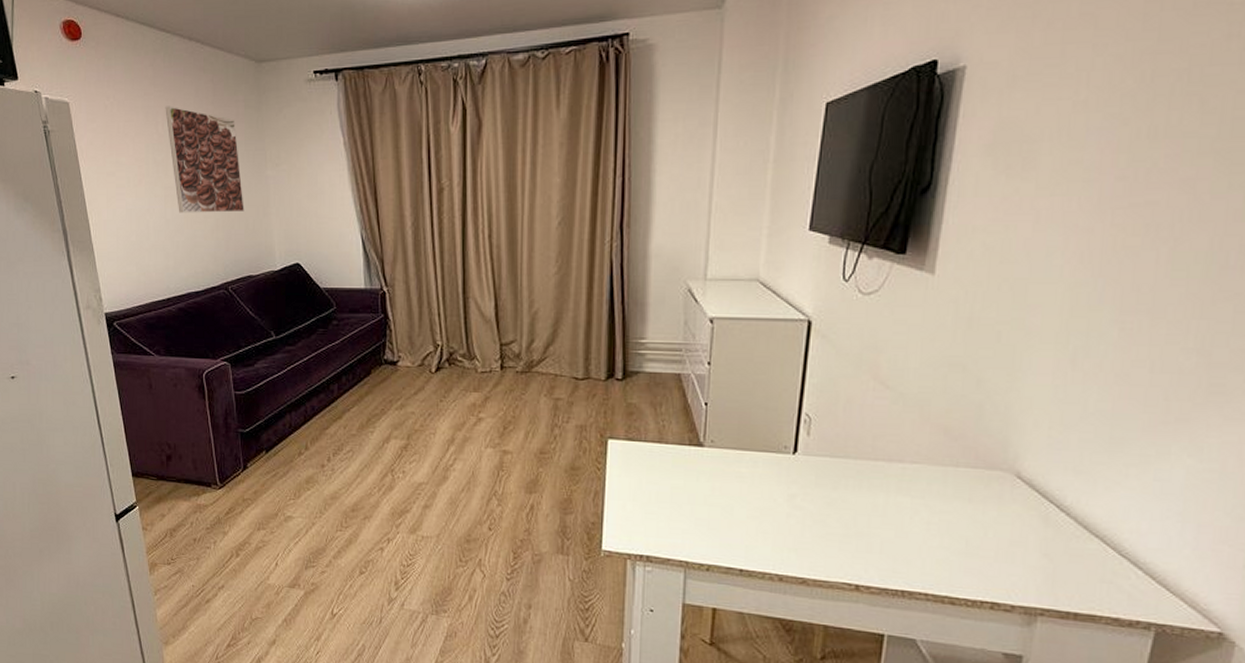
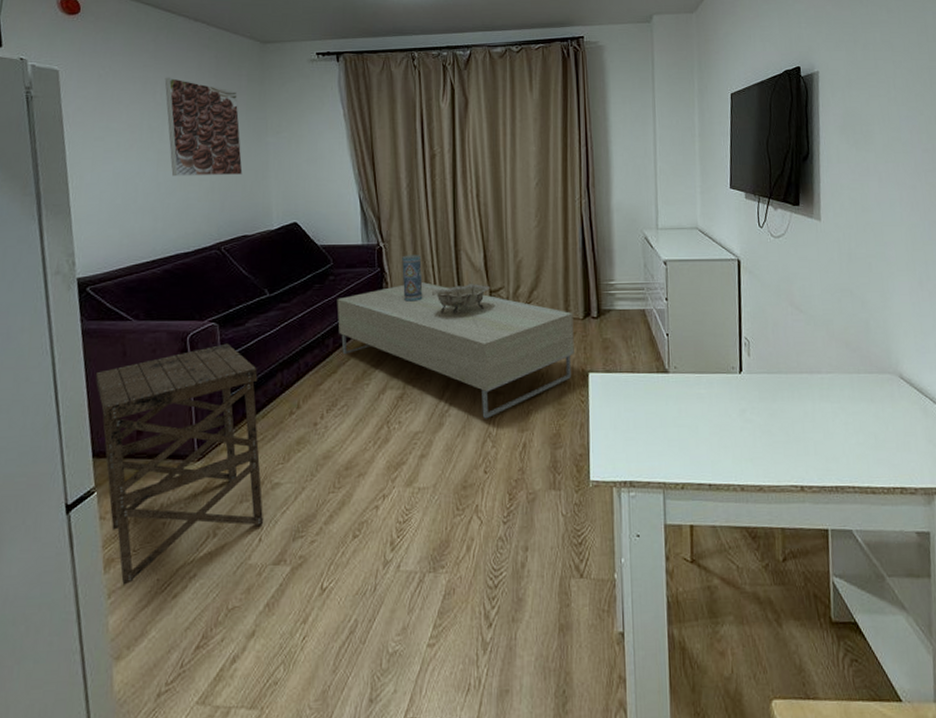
side table: none [129,382,279,587] -> present [96,343,264,586]
coffee table: none [340,331,594,477] -> present [337,282,574,419]
vase: none [406,301,428,351] -> present [402,255,423,302]
decorative bowl: none [437,334,501,368] -> present [431,283,490,315]

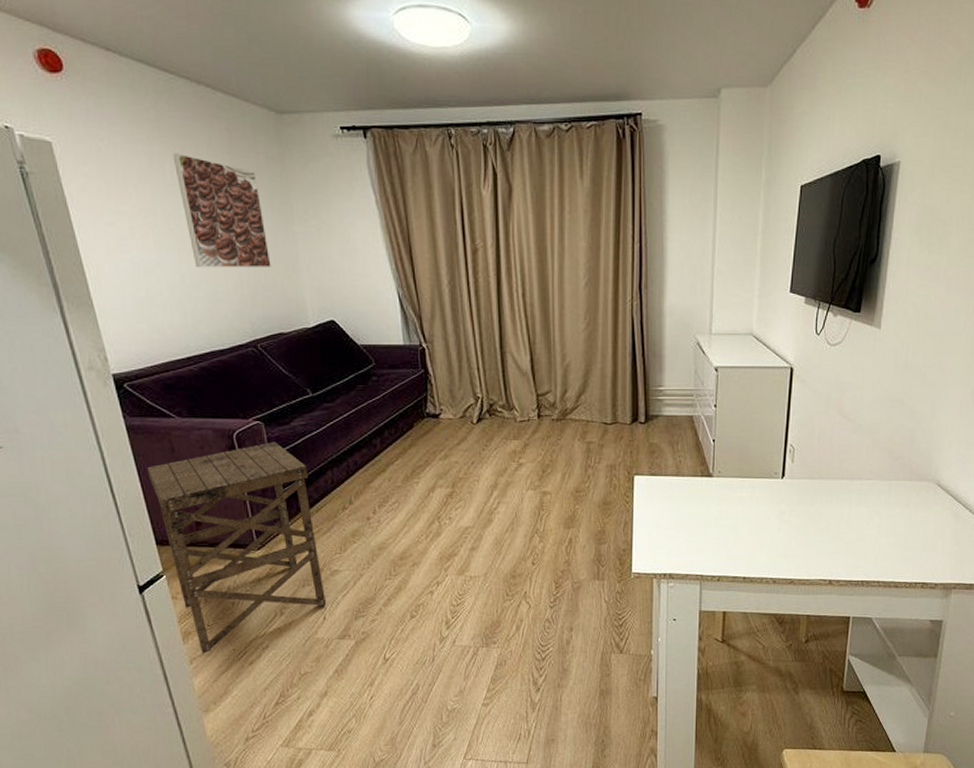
coffee table: present [337,282,574,419] -> none [381,385,621,517]
vase: present [402,255,423,302] -> none [446,356,469,404]
decorative bowl: present [431,283,490,315] -> none [477,386,537,418]

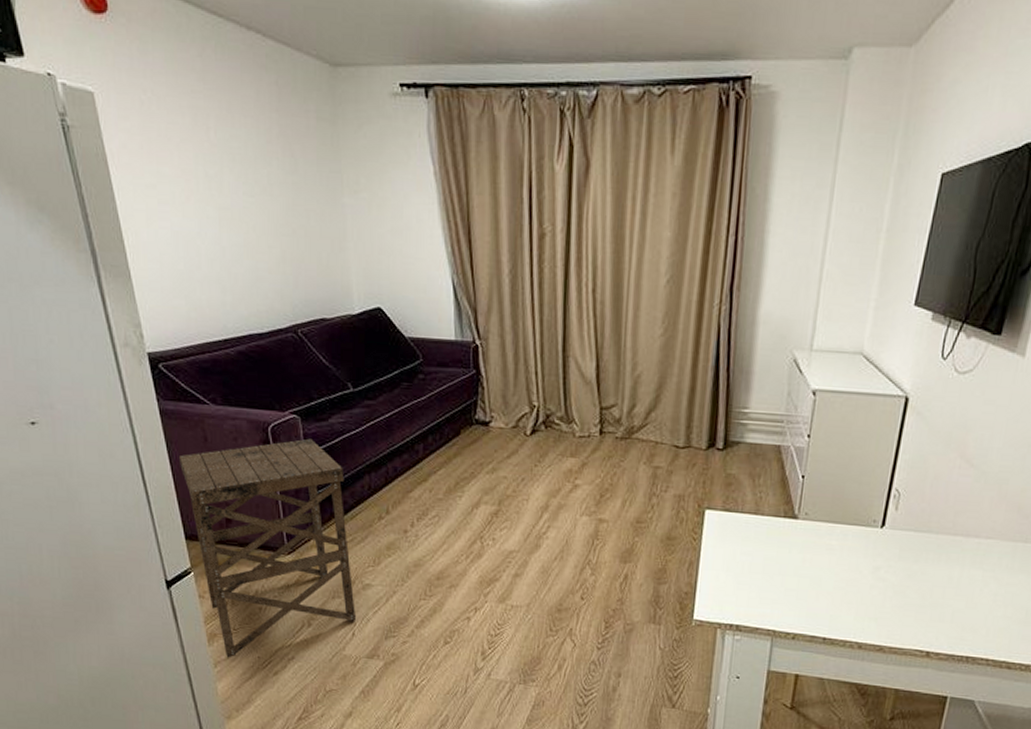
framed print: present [172,153,271,268] -> none [218,108,317,244]

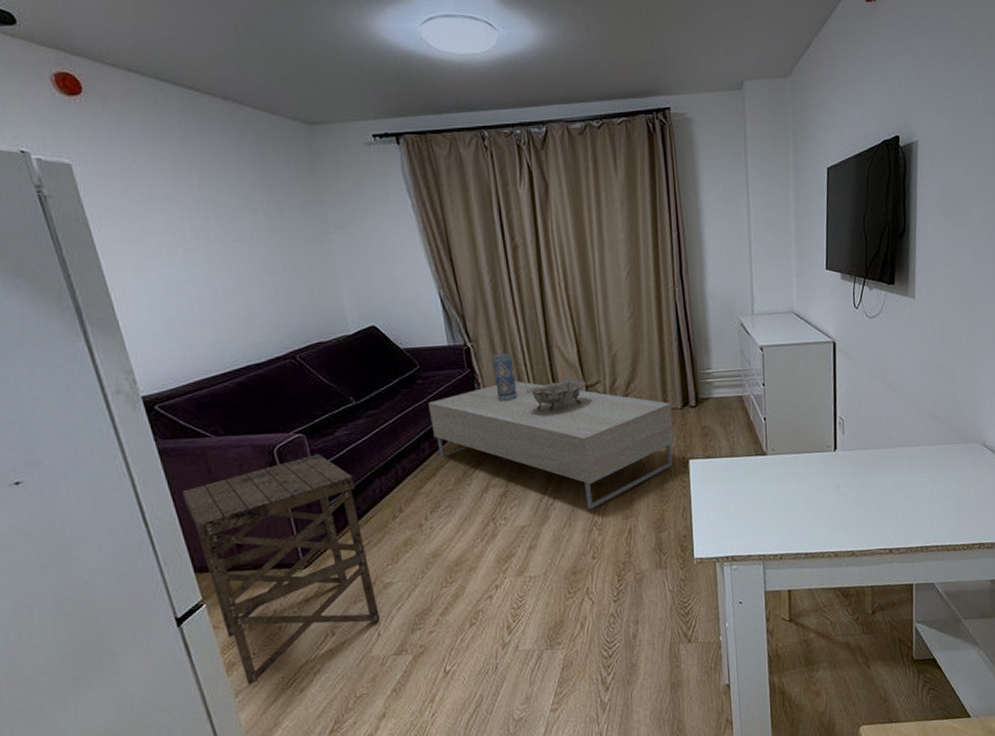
coffee table: none [427,391,695,546] -> present [428,381,674,510]
vase: none [500,357,524,412] -> present [492,353,518,402]
decorative bowl: none [533,396,601,431] -> present [525,379,586,412]

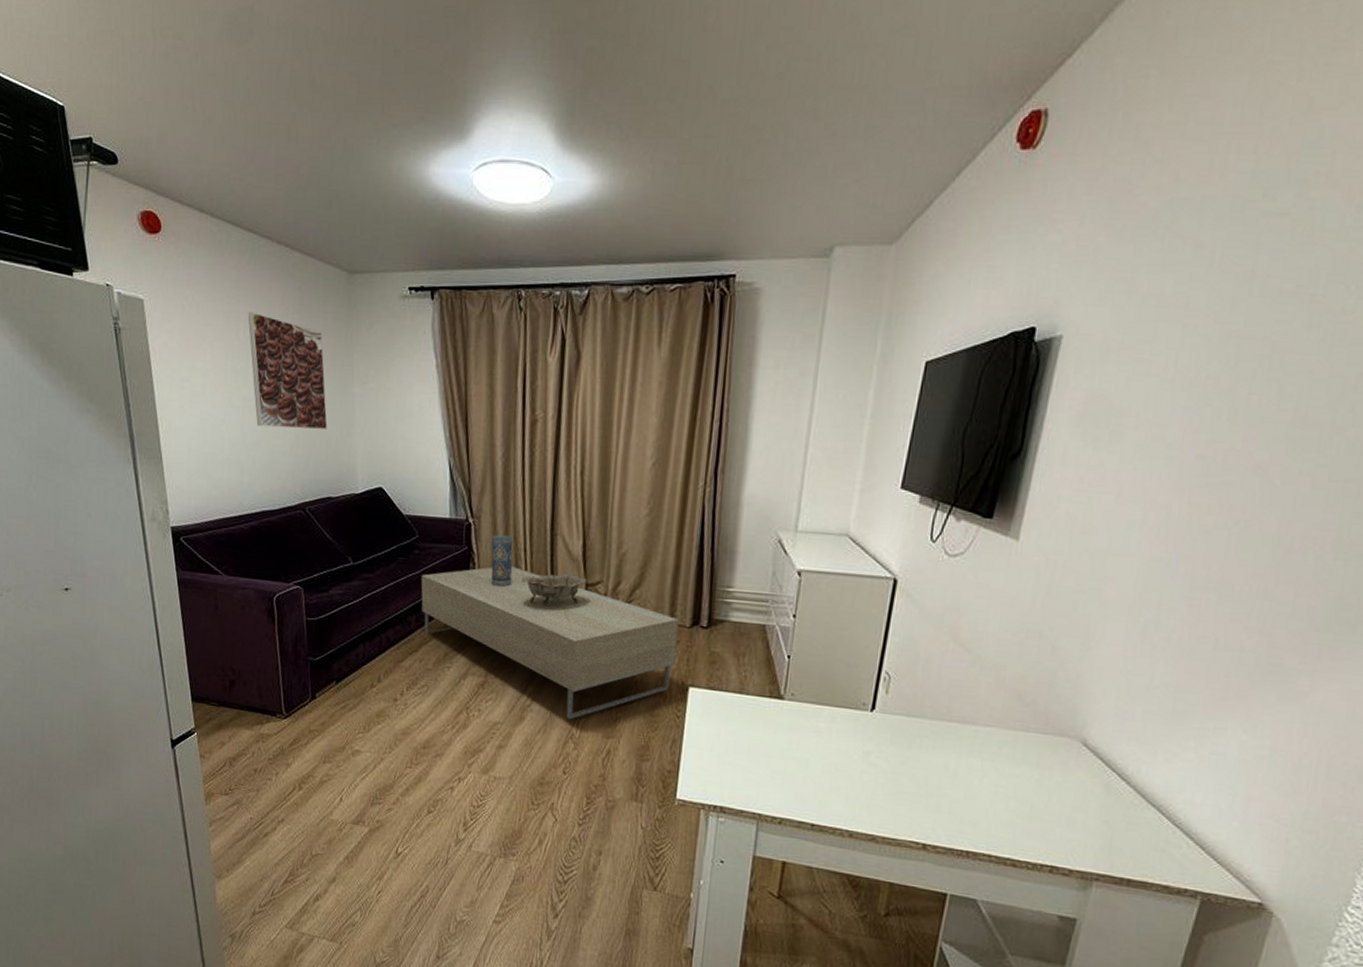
side table: present [183,453,381,685] -> none [192,608,345,818]
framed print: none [200,168,307,282] -> present [247,311,328,430]

